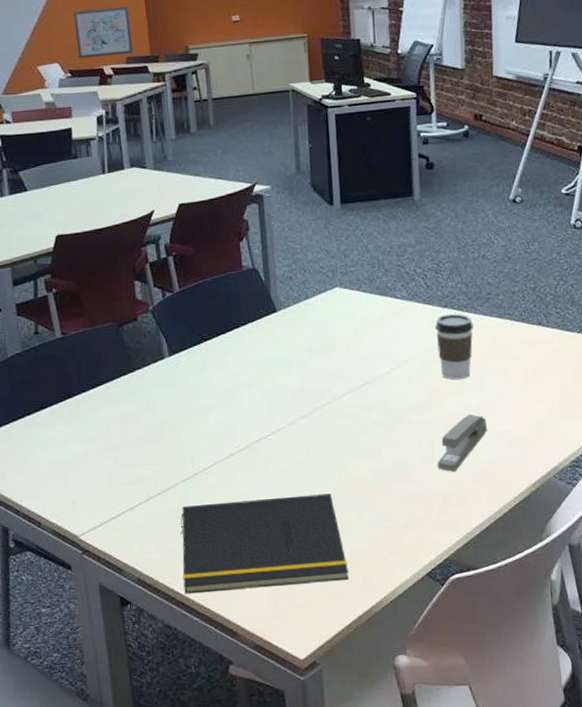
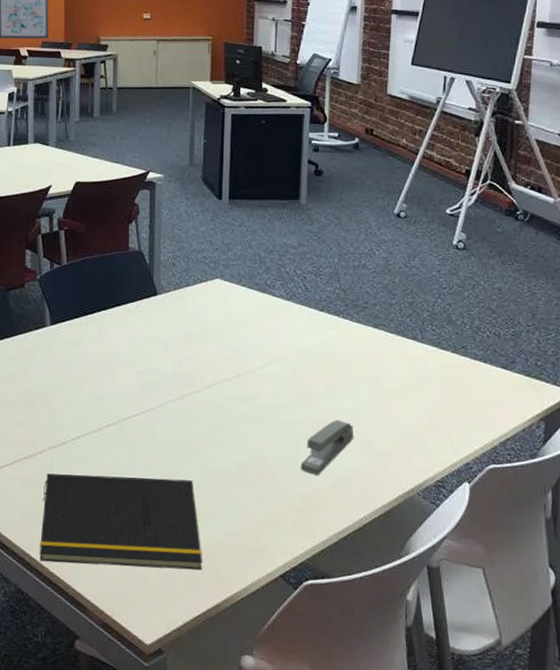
coffee cup: present [435,313,473,380] -> none [310,317,348,384]

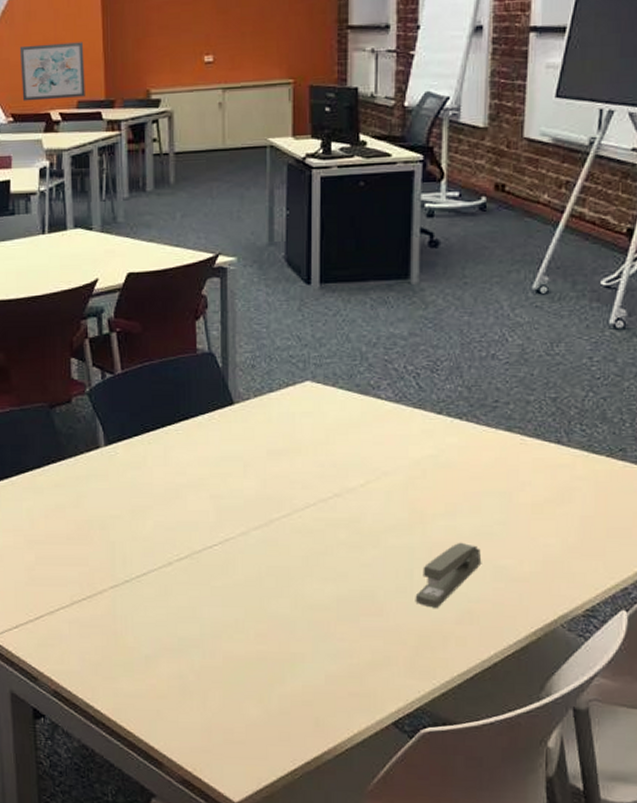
notepad: present [39,473,203,570] -> none [105,616,299,720]

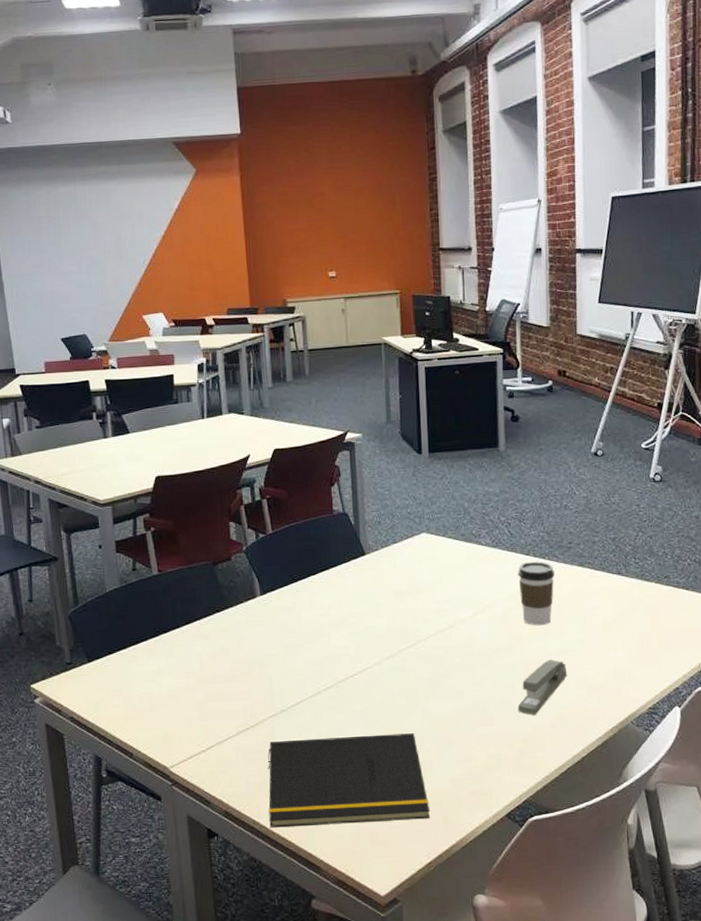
wall art: present [19,42,85,101] -> none [178,261,234,309]
notepad: none [105,616,299,720] -> present [267,733,430,828]
coffee cup: none [426,421,473,501] -> present [518,561,555,626]

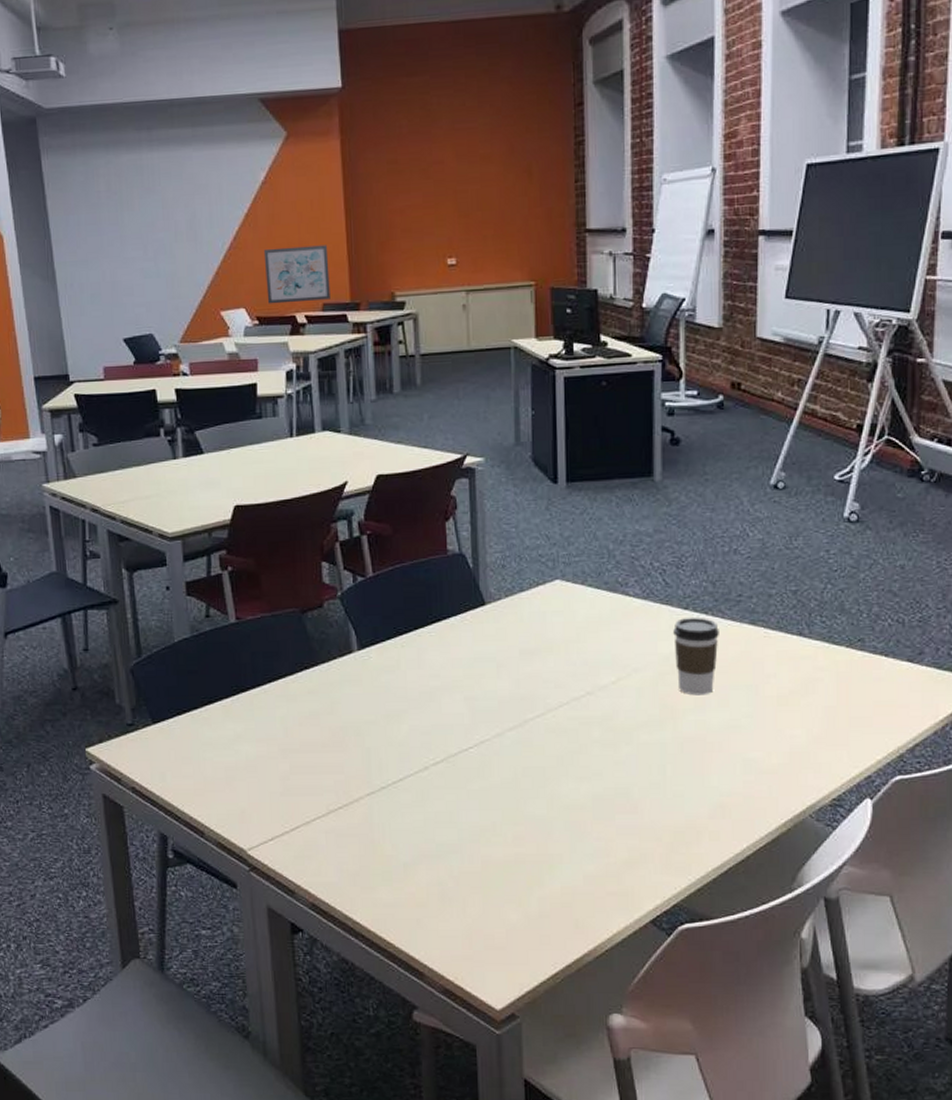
wall art: none [178,261,234,309] -> present [263,245,330,304]
notepad: present [267,733,430,828] -> none [363,820,558,925]
stapler: present [517,659,568,715] -> none [668,736,732,803]

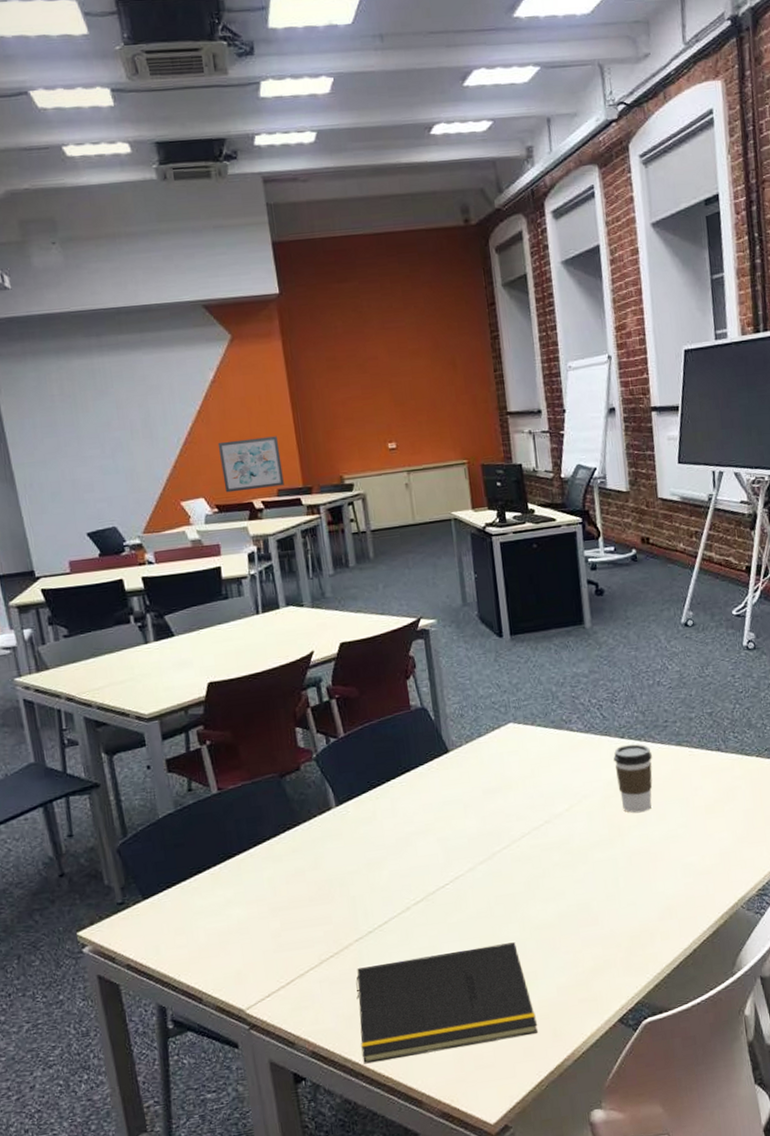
notepad: none [363,820,558,925] -> present [356,942,538,1064]

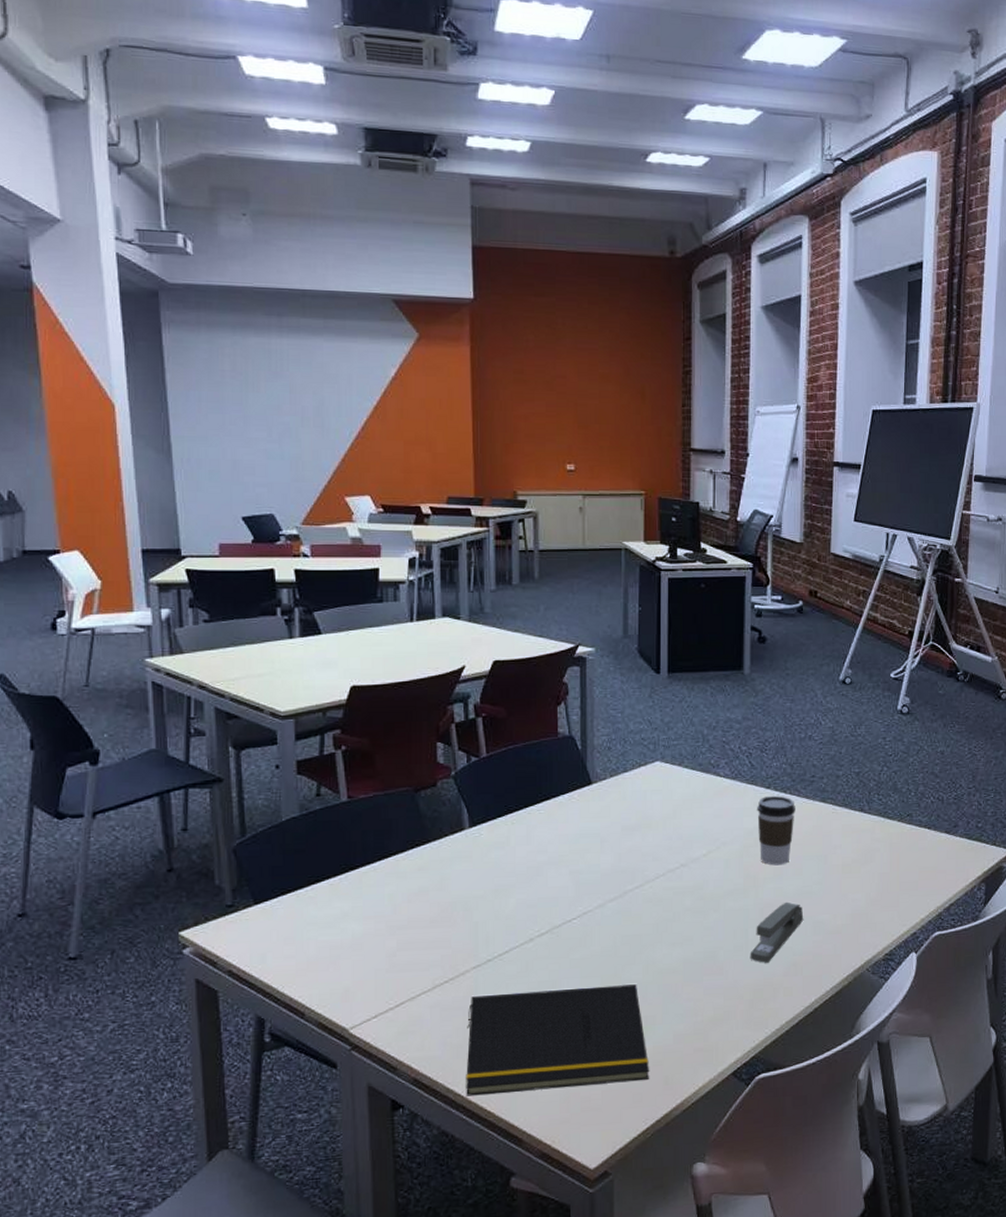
wall art: present [217,436,284,493] -> none [391,441,455,494]
stapler: none [623,847,673,910] -> present [750,901,804,963]

